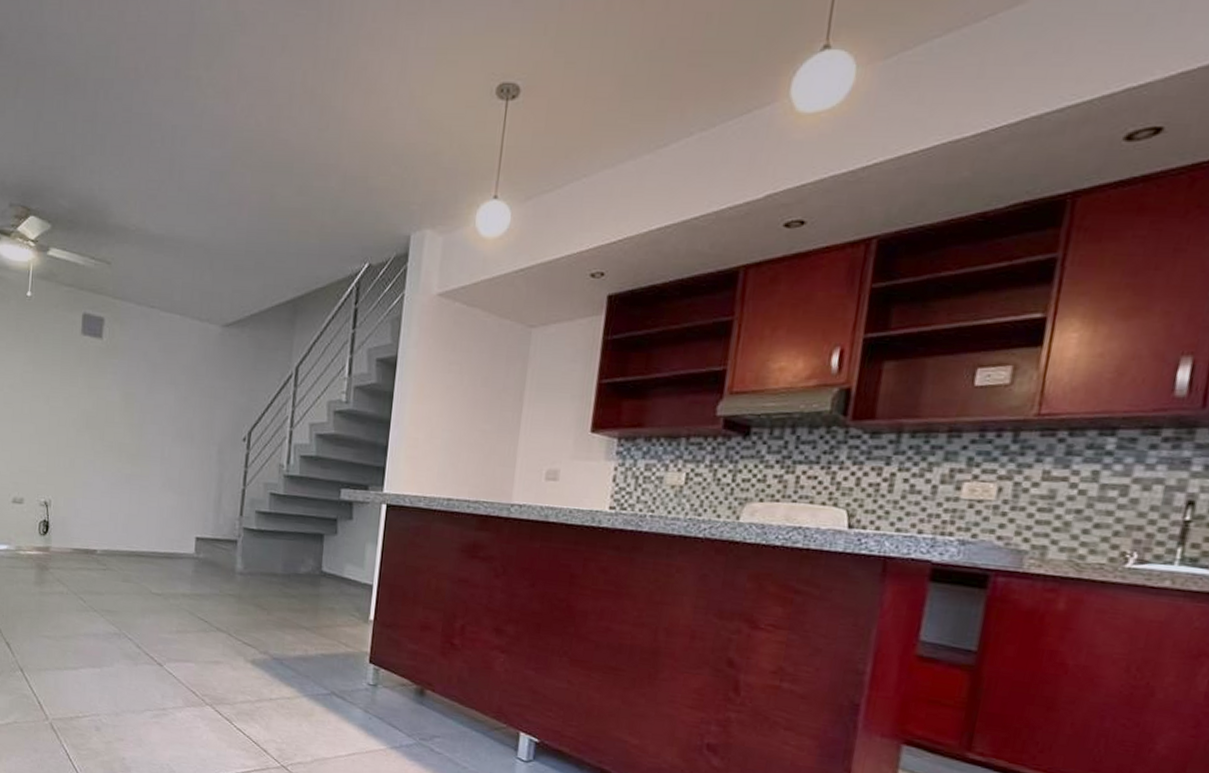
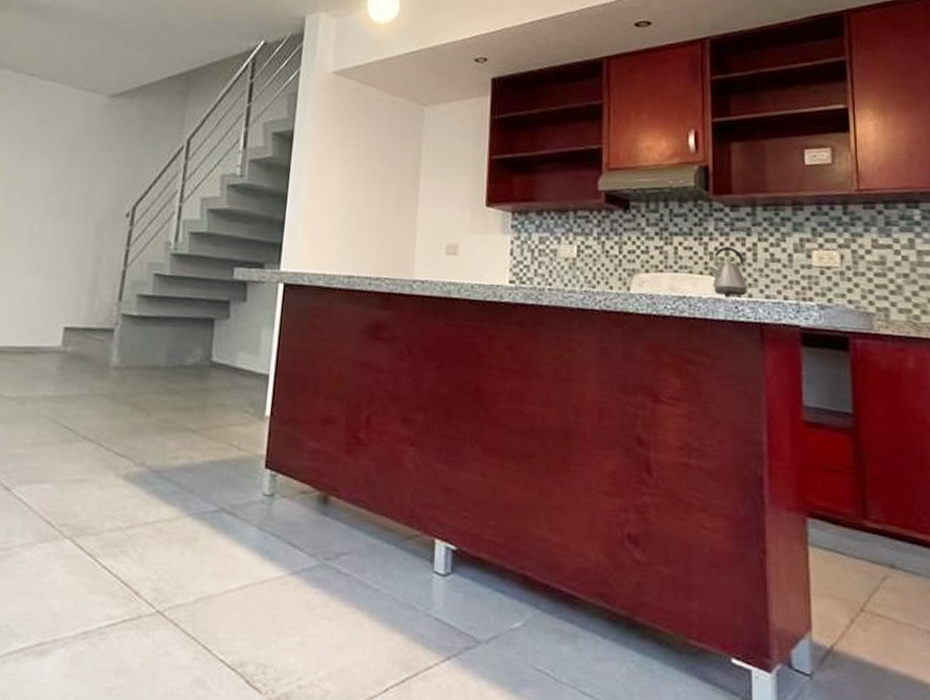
kettle: none [833,476,878,529] -> present [709,246,748,296]

